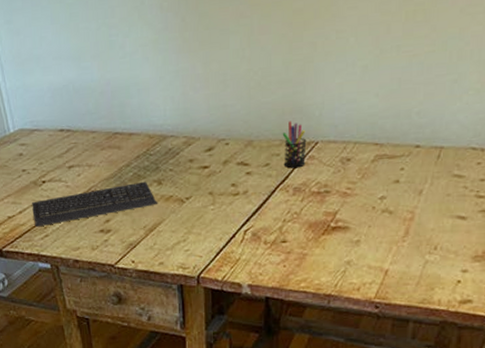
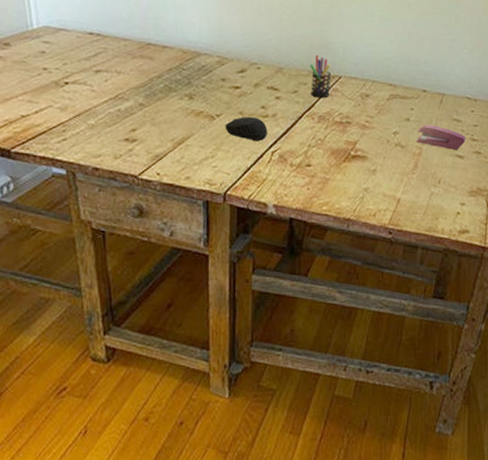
keyboard: present [32,181,158,227] -> none [50,94,188,130]
computer mouse: none [195,196,239,221] -> present [225,116,267,141]
stapler: none [407,184,470,211] -> present [416,124,466,150]

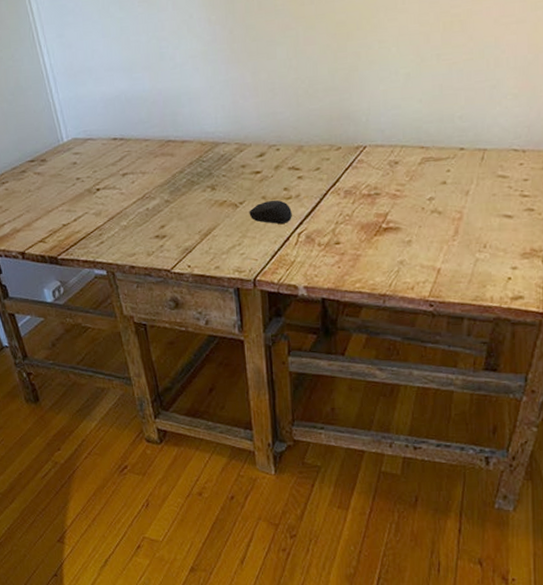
pen holder: present [310,54,332,98] -> none [331,126,355,172]
stapler: present [416,124,466,150] -> none [455,185,514,210]

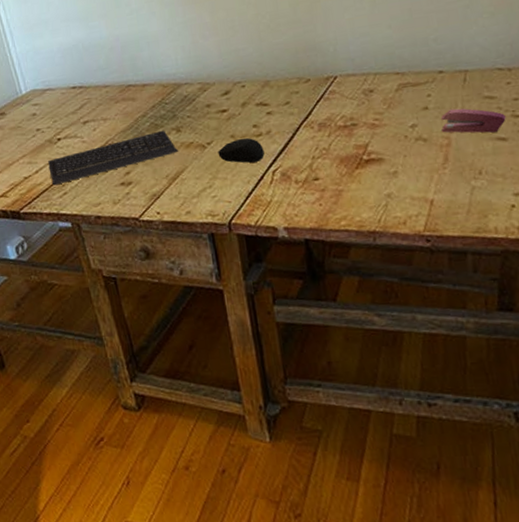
keyboard: none [86,187,213,234] -> present [48,130,179,186]
stapler: none [455,185,514,210] -> present [440,108,506,133]

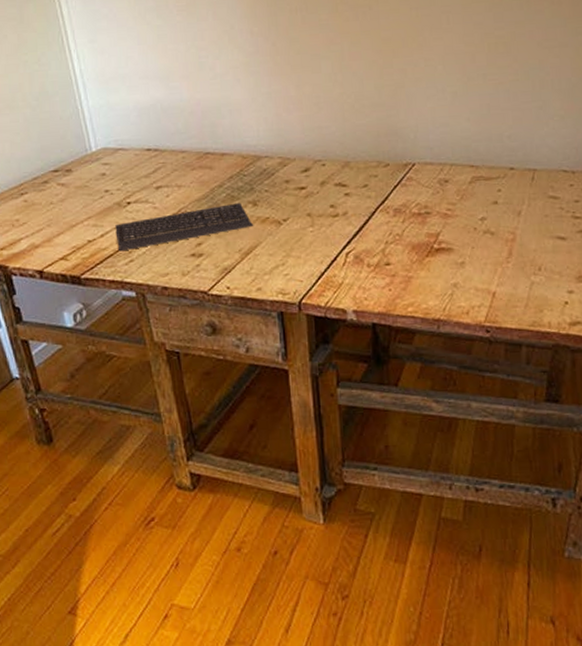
computer mouse: present [218,138,265,163] -> none [293,217,339,243]
stapler: present [440,108,506,133] -> none [507,205,567,231]

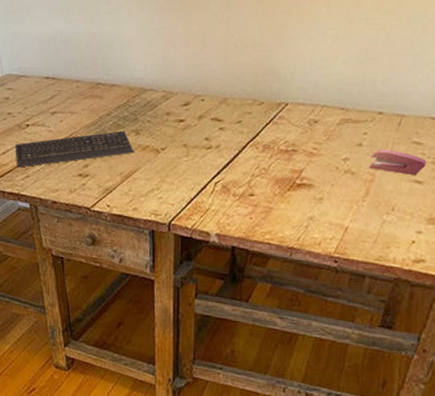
stapler: none [507,205,567,231] -> present [368,149,427,175]

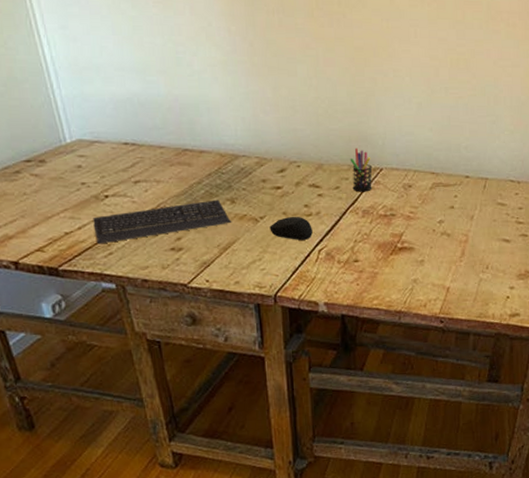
computer mouse: none [170,148,211,172] -> present [270,216,313,240]
pen holder: none [255,82,278,127] -> present [350,148,373,192]
stapler: present [368,149,427,175] -> none [461,210,511,234]

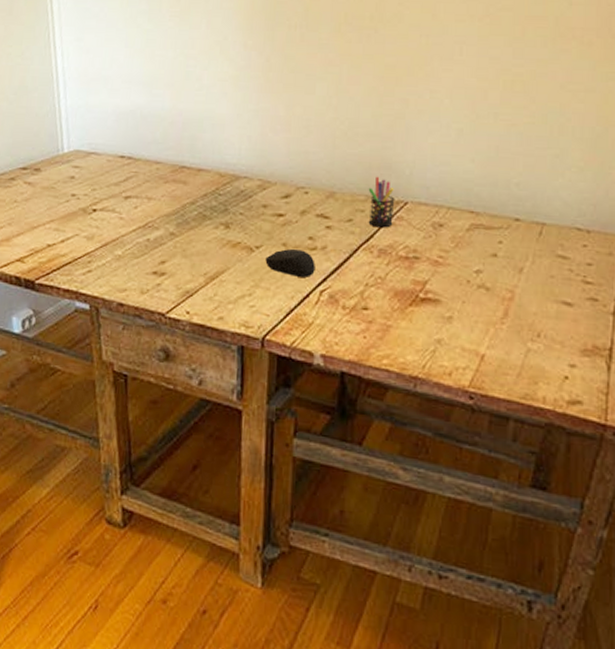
keyboard: present [93,199,232,244] -> none [77,222,224,260]

